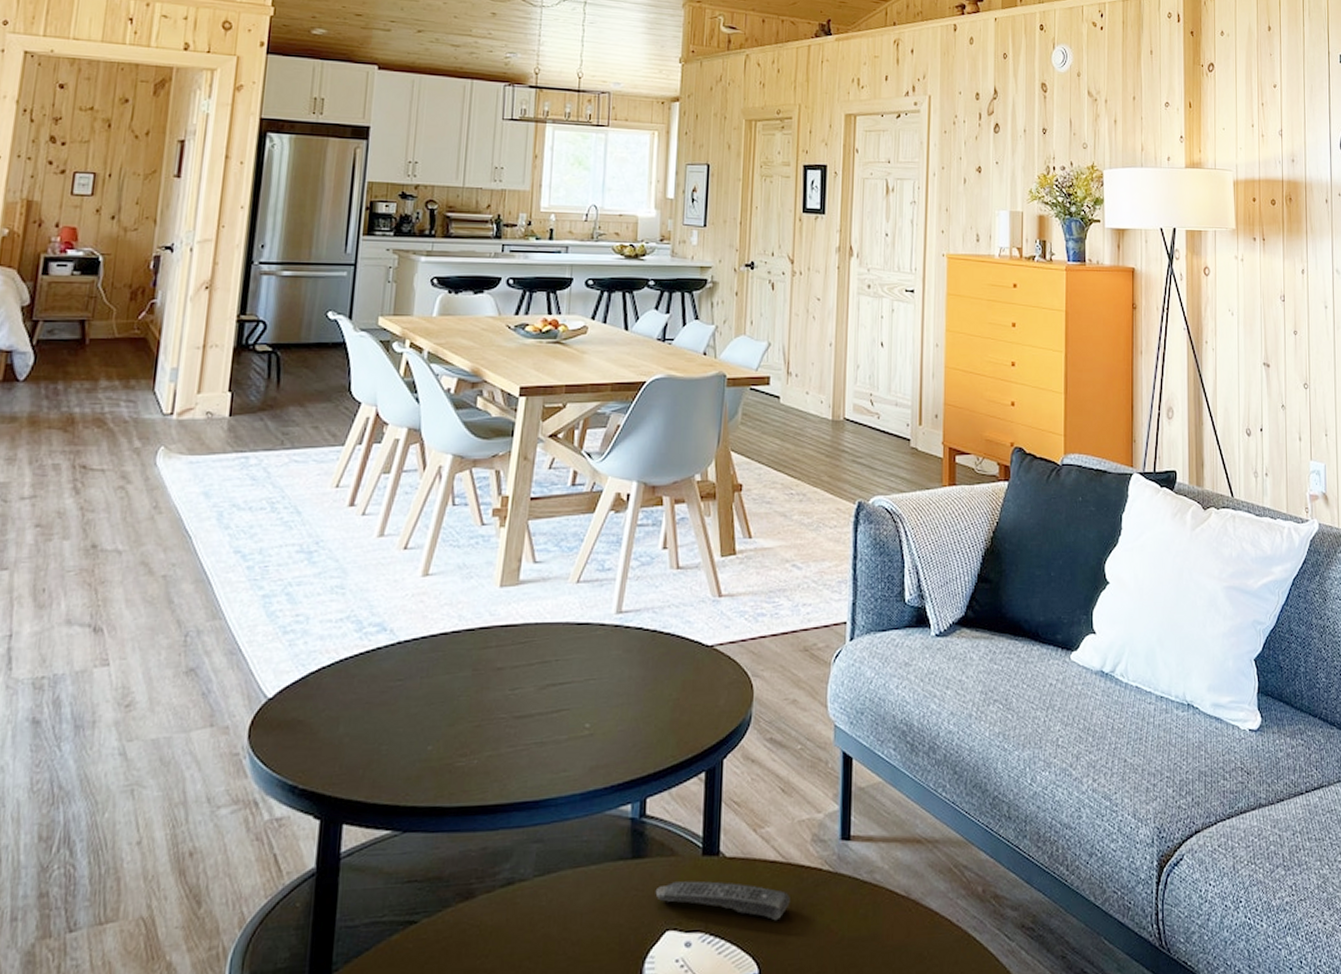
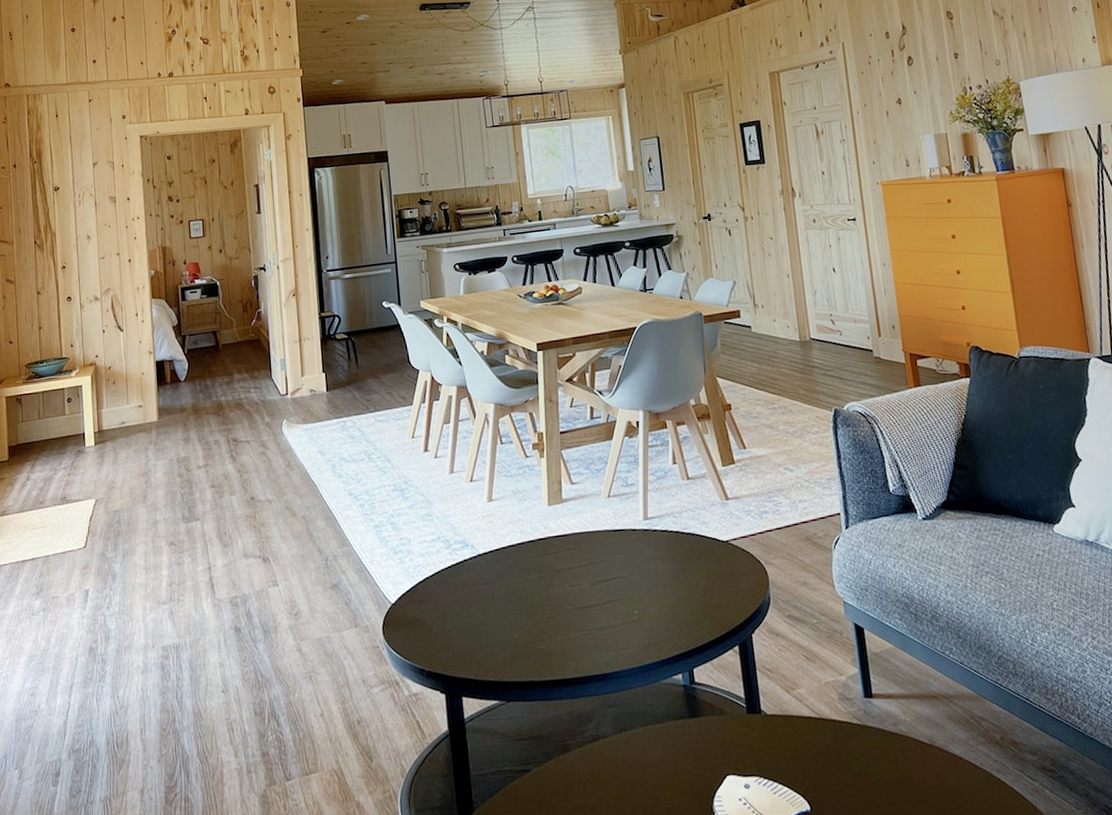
remote control: present [655,881,790,921] -> none [713,734,828,766]

